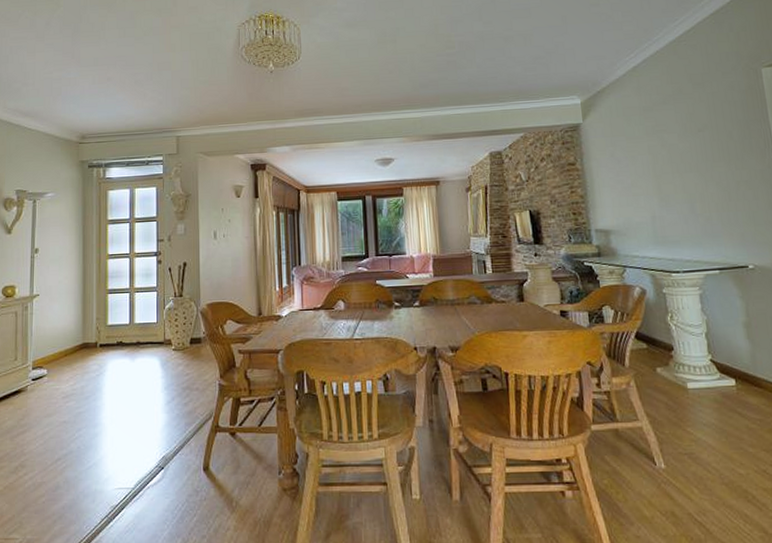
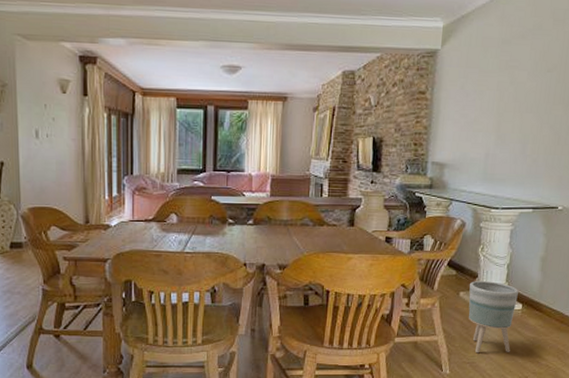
planter: none [666,354,735,442] -> present [468,281,519,353]

